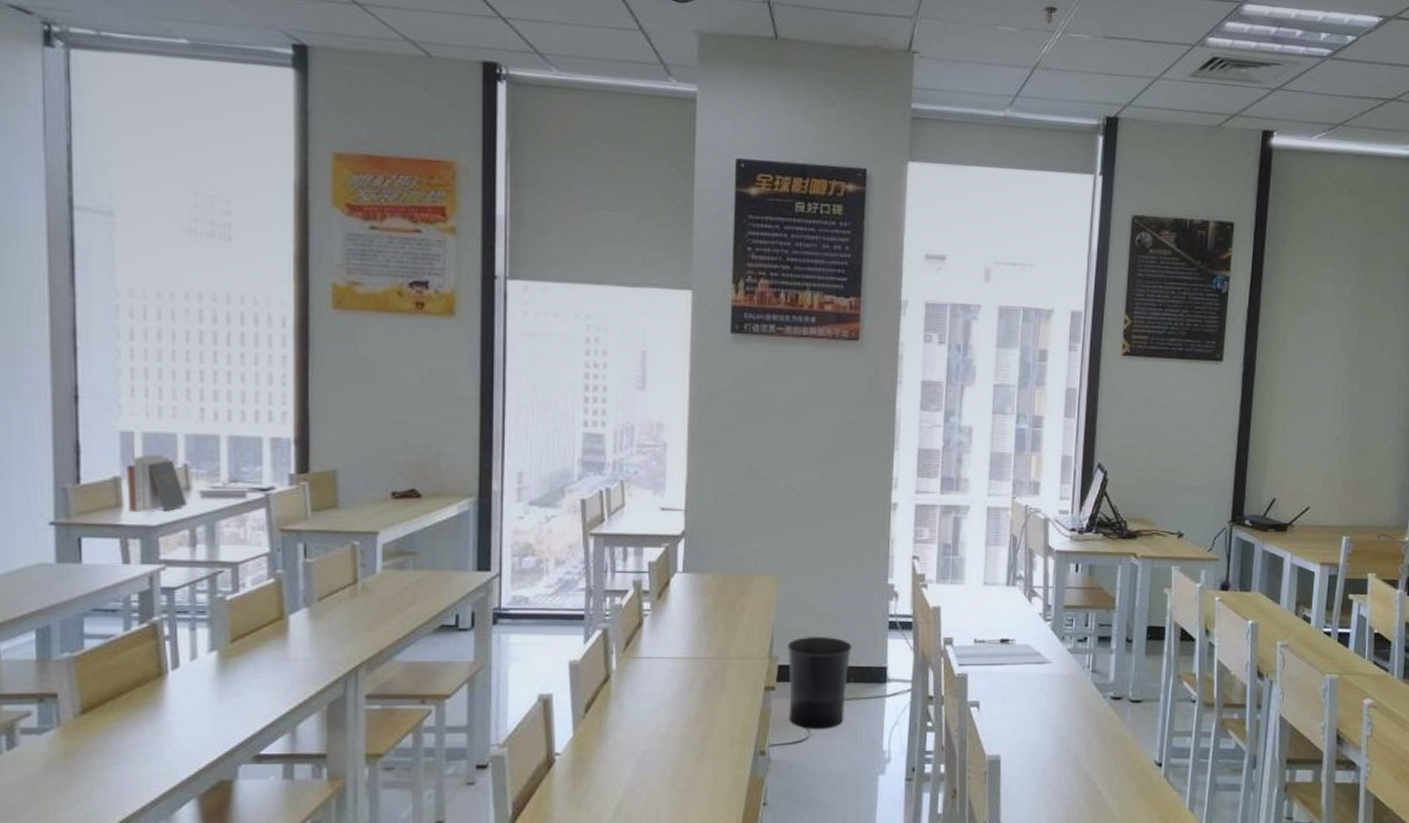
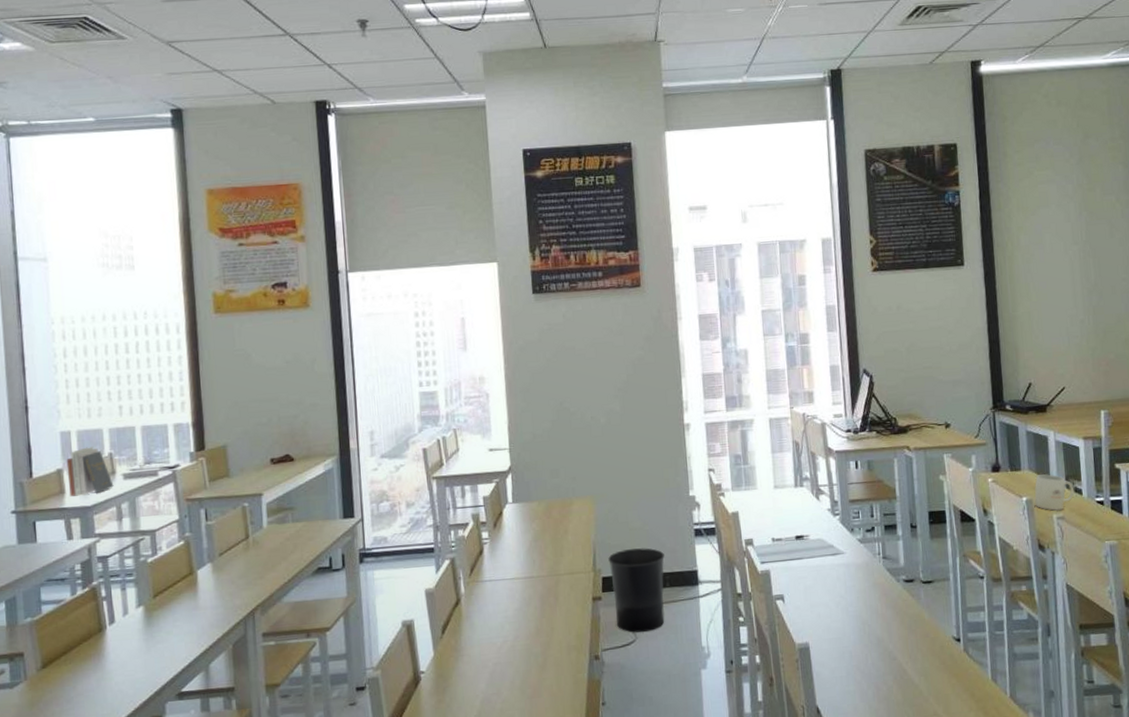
mug: none [1260,598,1303,637] -> present [1034,474,1075,511]

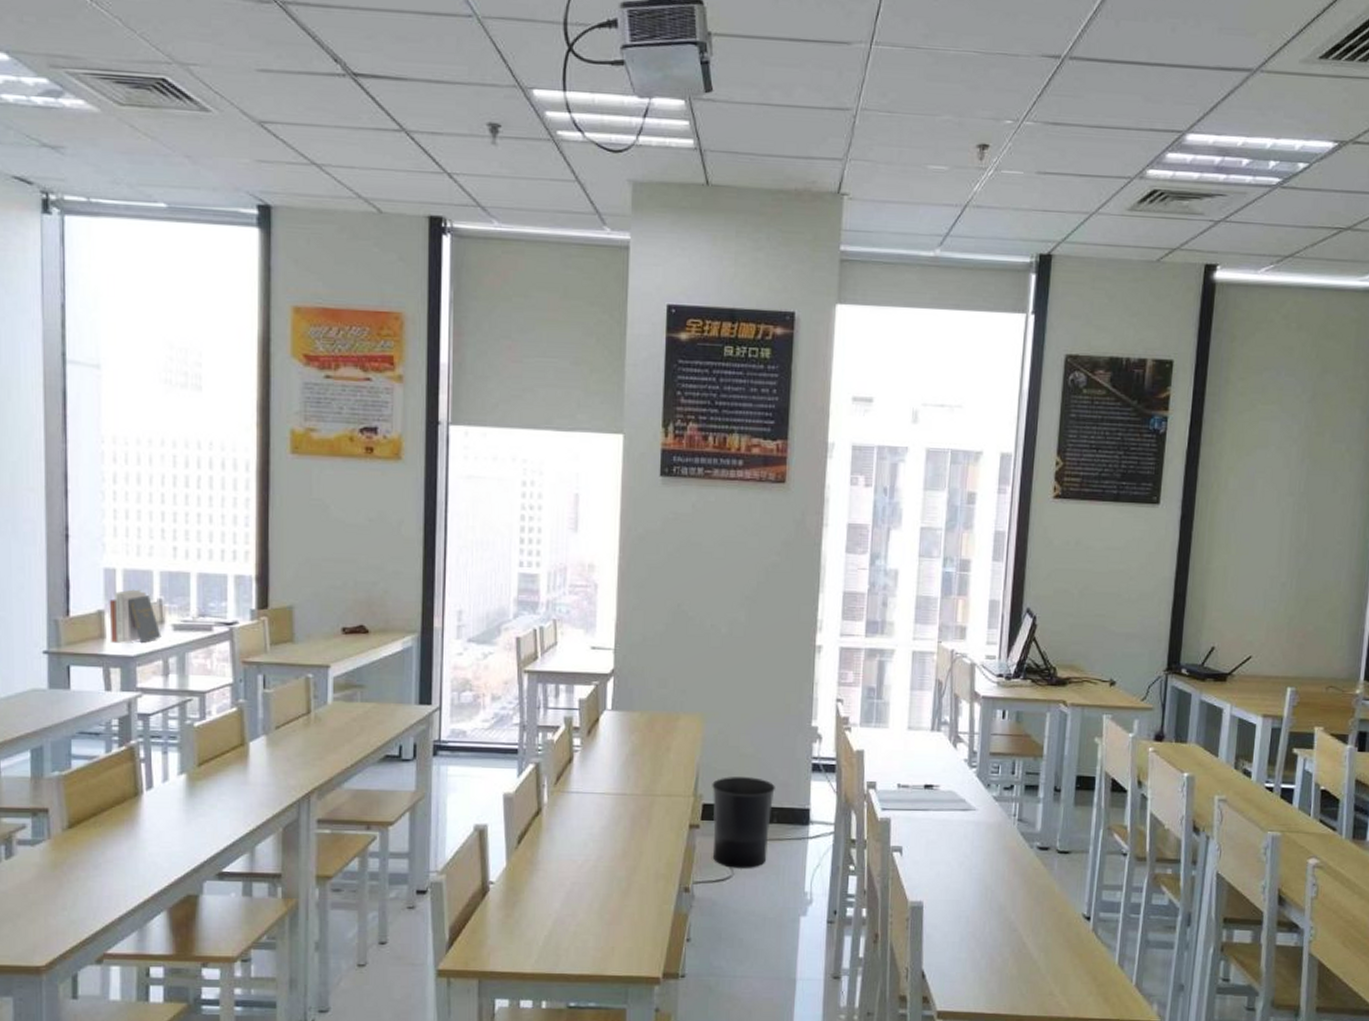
mug: present [1034,474,1075,511] -> none [1197,750,1243,792]

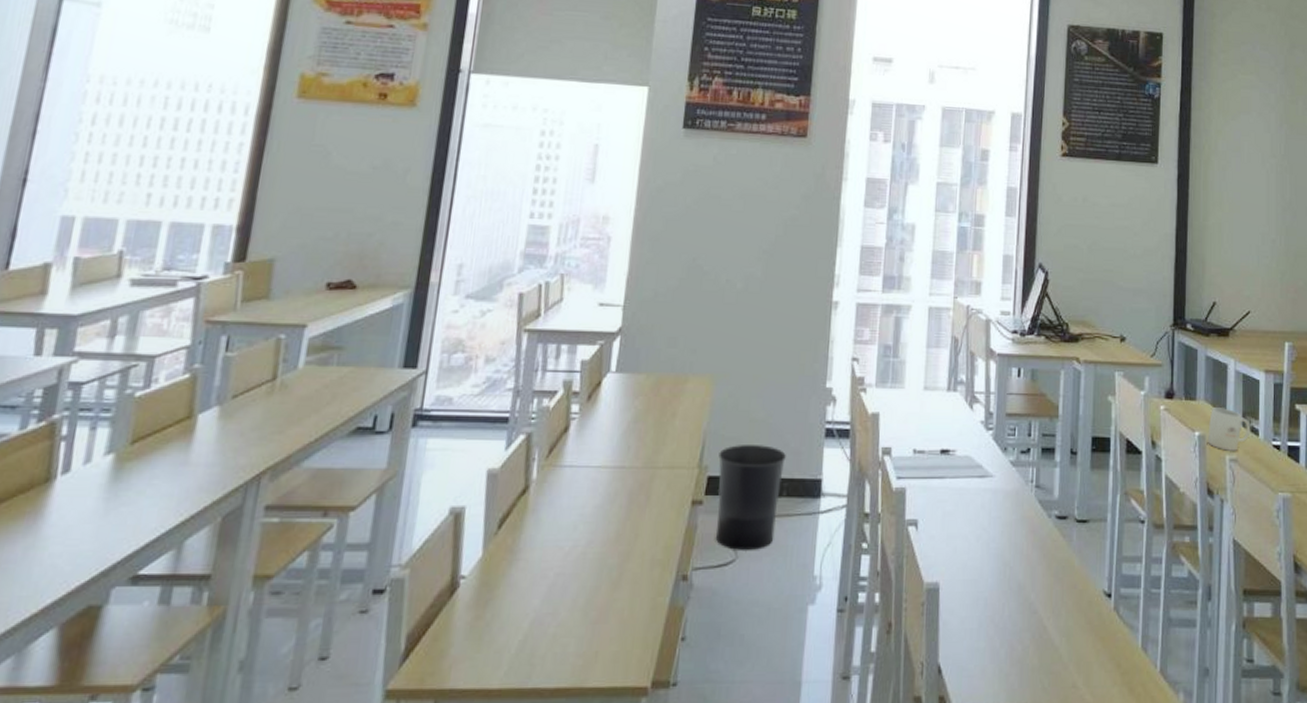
books: present [109,589,162,643] -> none [53,239,115,300]
mug: none [1197,750,1243,792] -> present [1208,408,1251,451]

